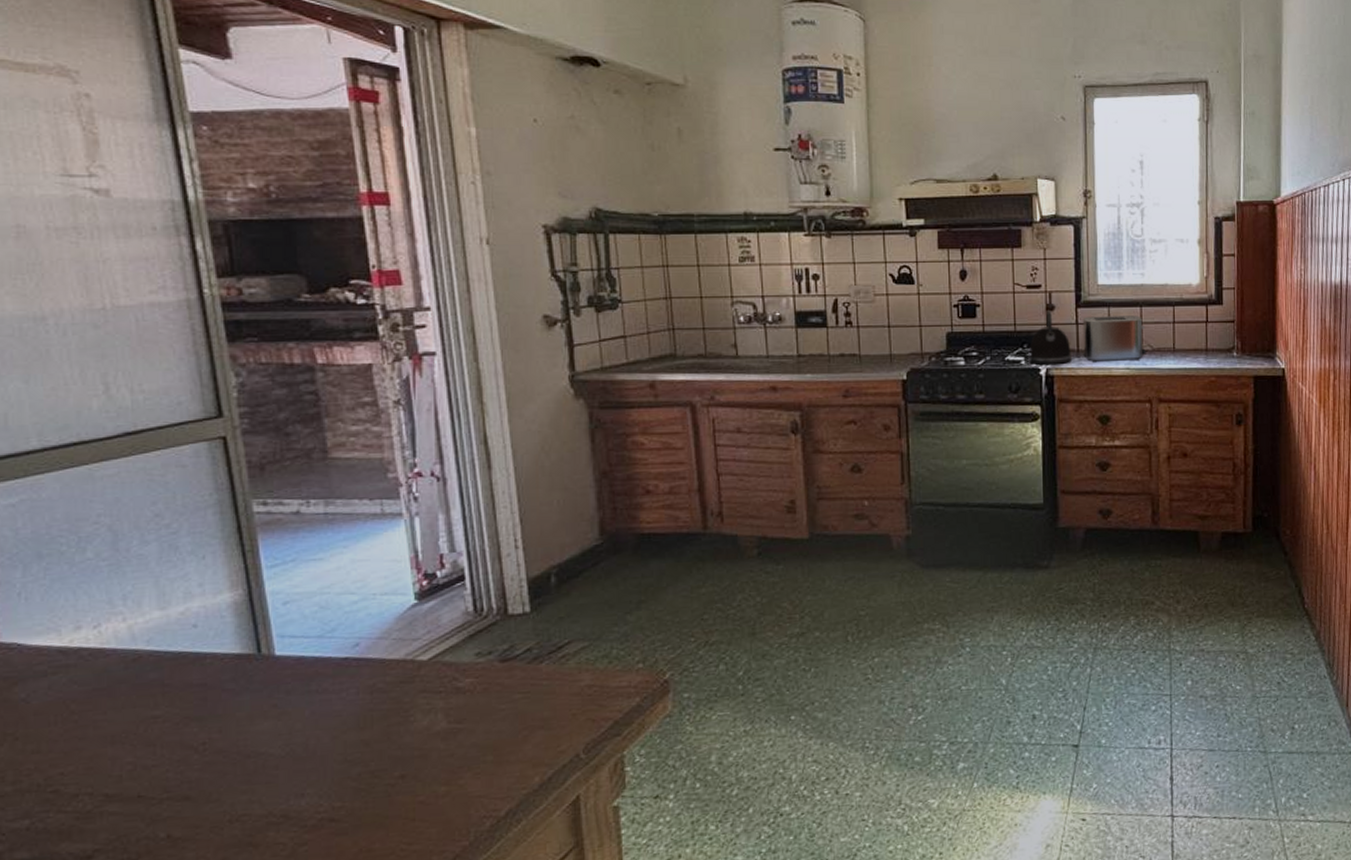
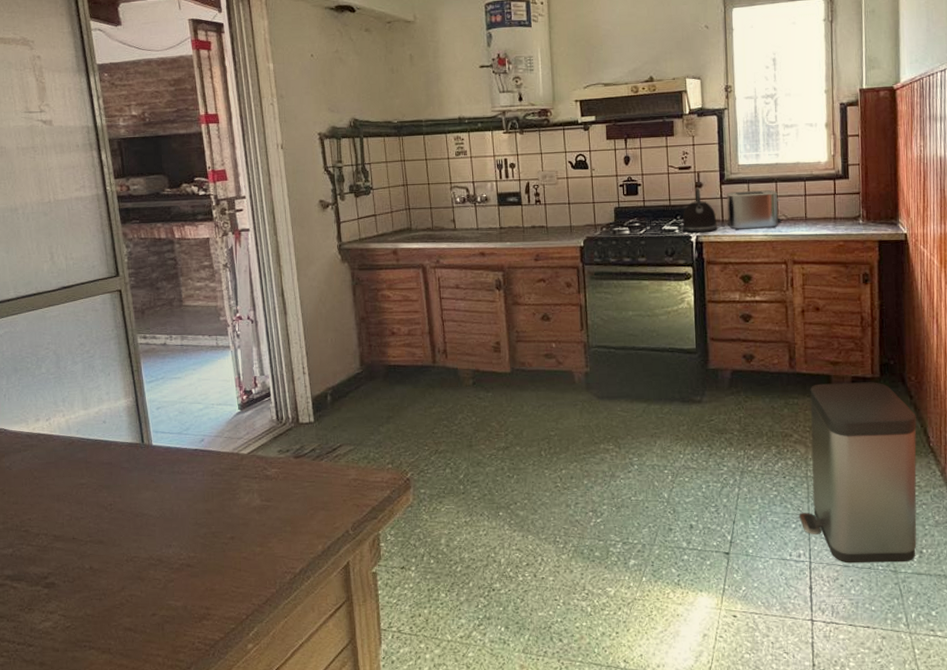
pedal bin: none [1159,537,1291,747] -> present [799,382,917,563]

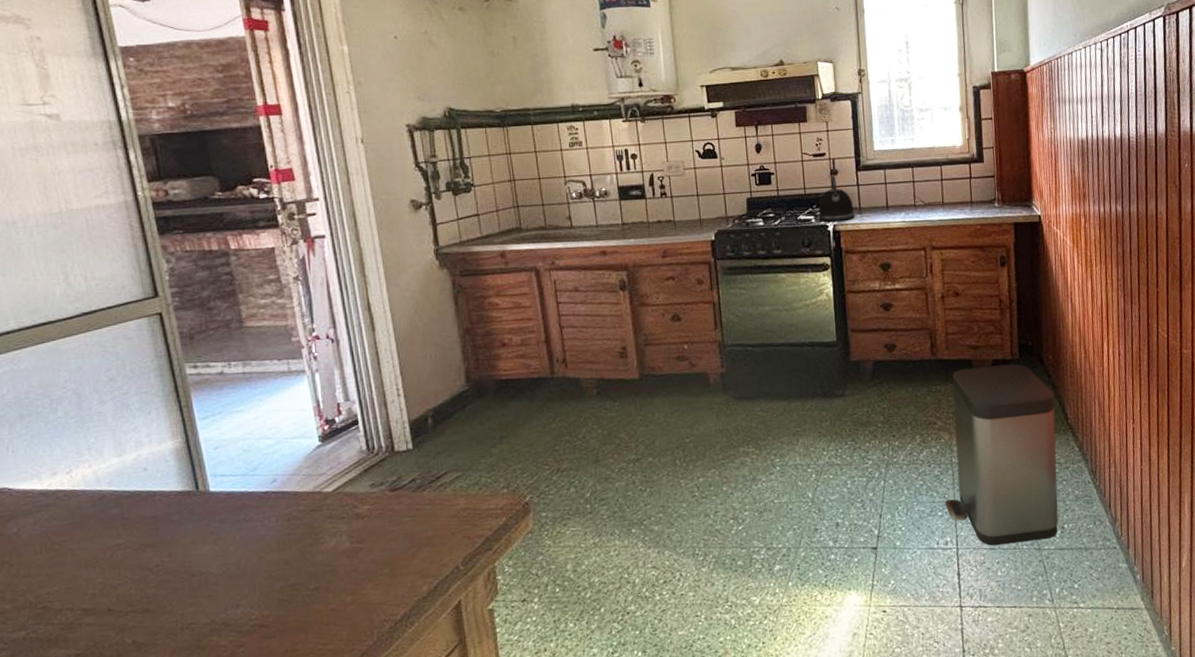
toaster: present [726,190,781,231] -> none [862,175,919,218]

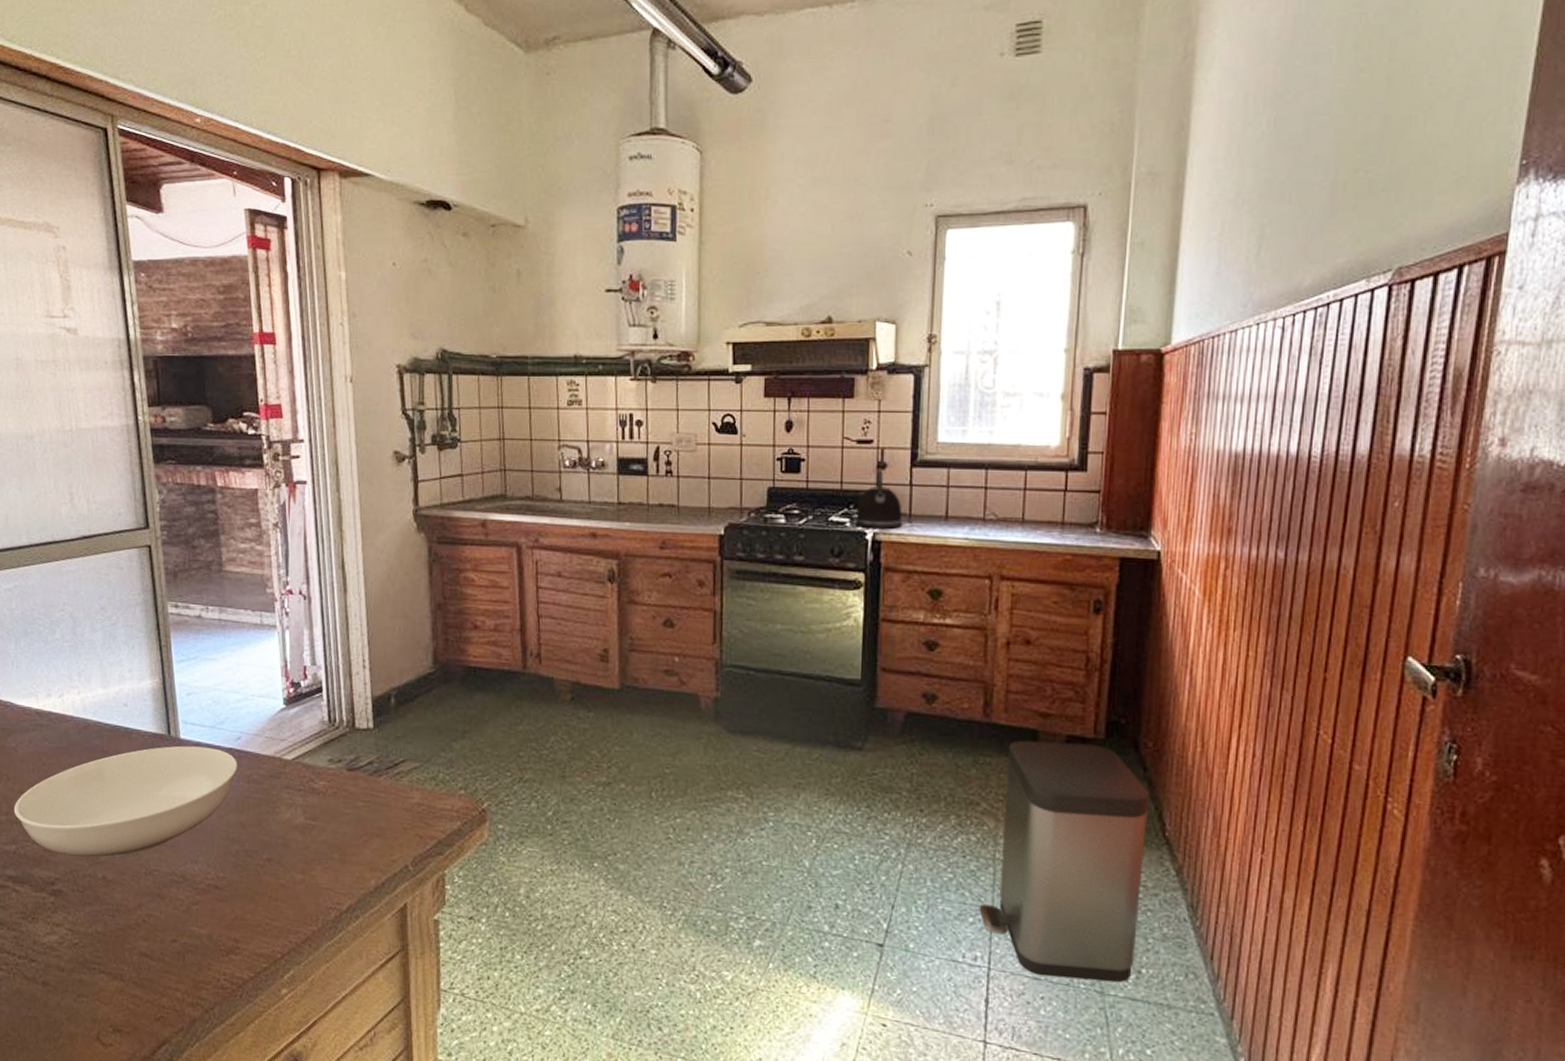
bowl: none [20,494,275,630] -> present [13,745,237,858]

